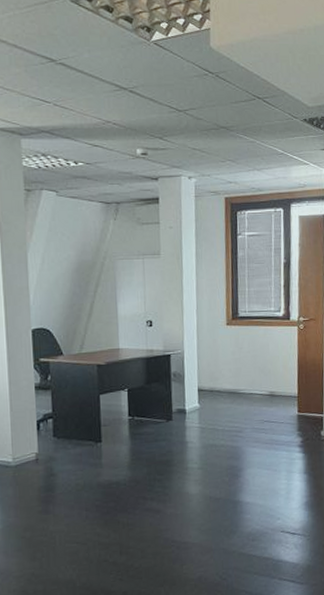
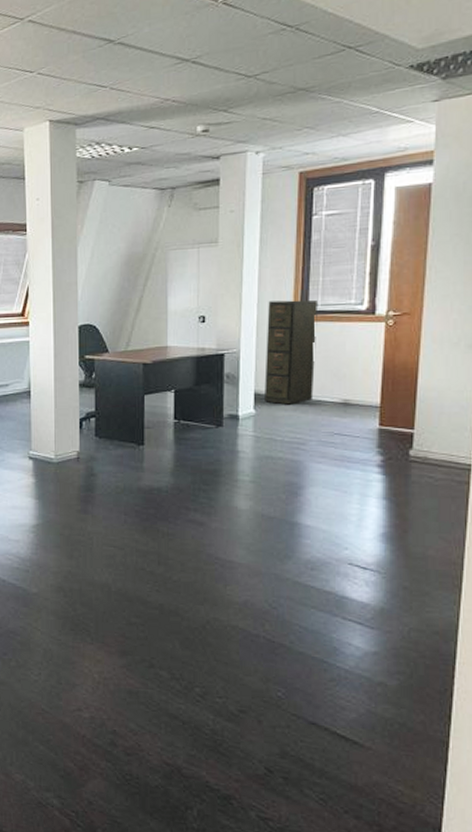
filing cabinet: none [205,307,246,398] -> present [264,300,317,405]

